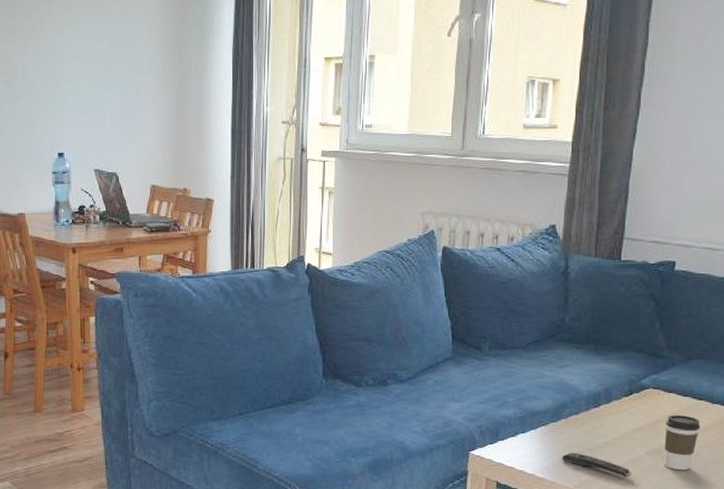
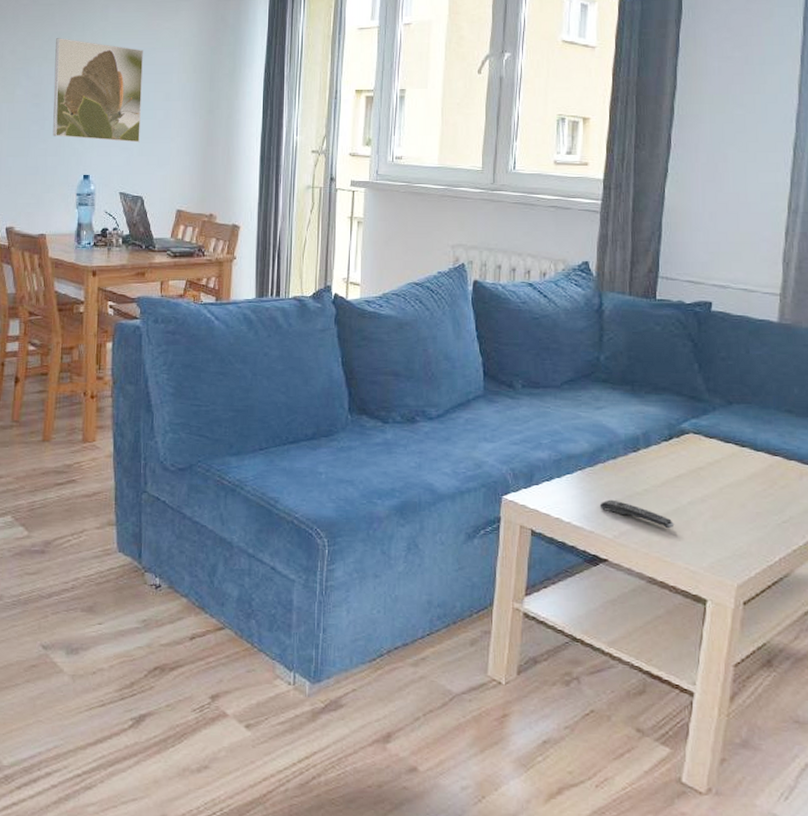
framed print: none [23,12,112,119] -> present [52,38,143,143]
coffee cup: present [664,414,701,471] -> none [707,461,745,523]

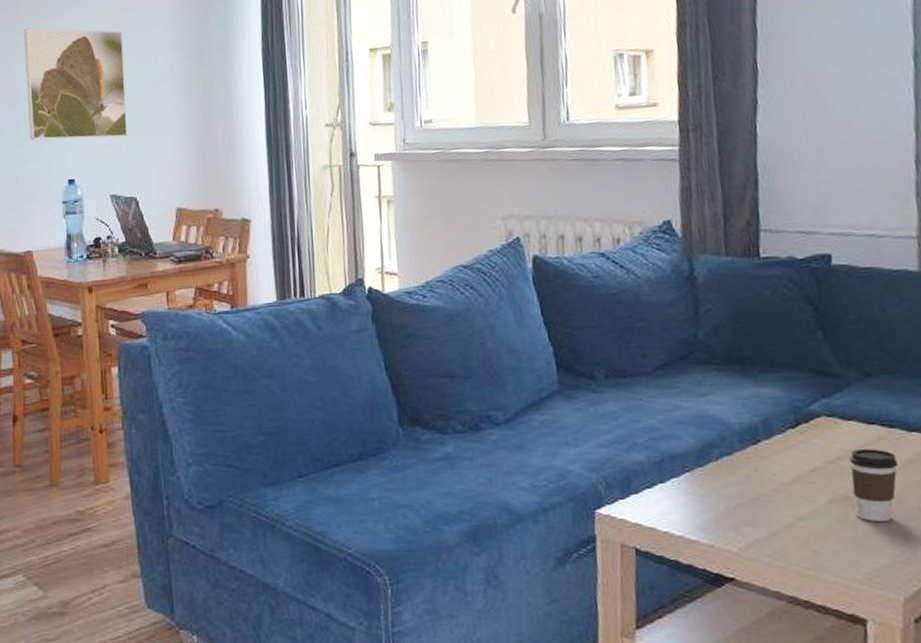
remote control: present [599,499,675,529] -> none [717,504,815,536]
coffee cup: none [707,461,745,523] -> present [849,448,899,523]

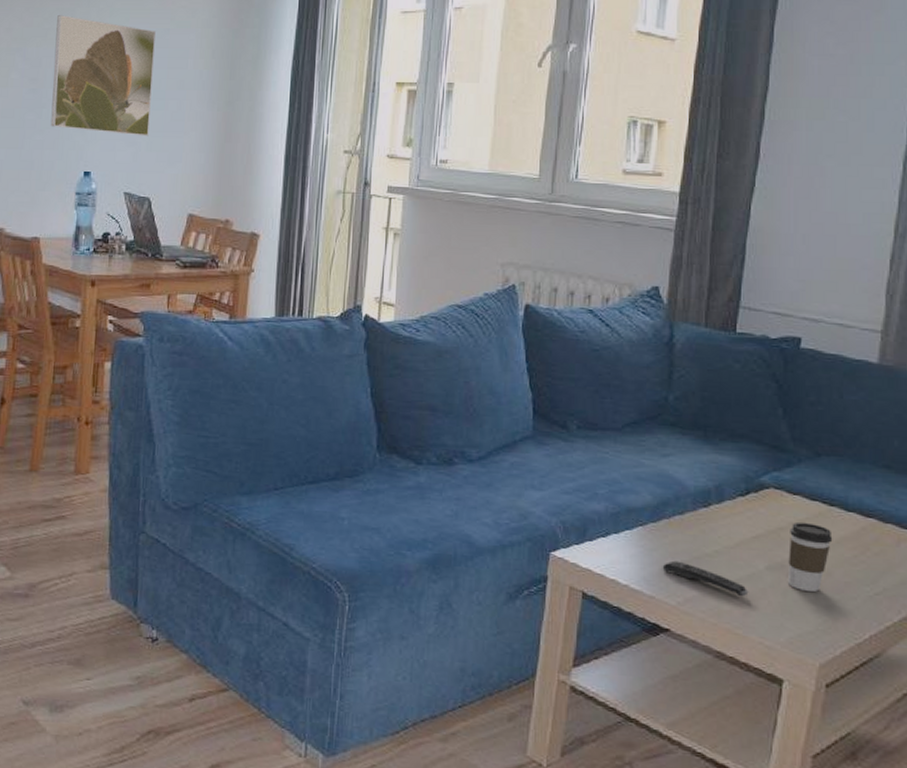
remote control: none [717,504,815,536] -> present [662,560,749,597]

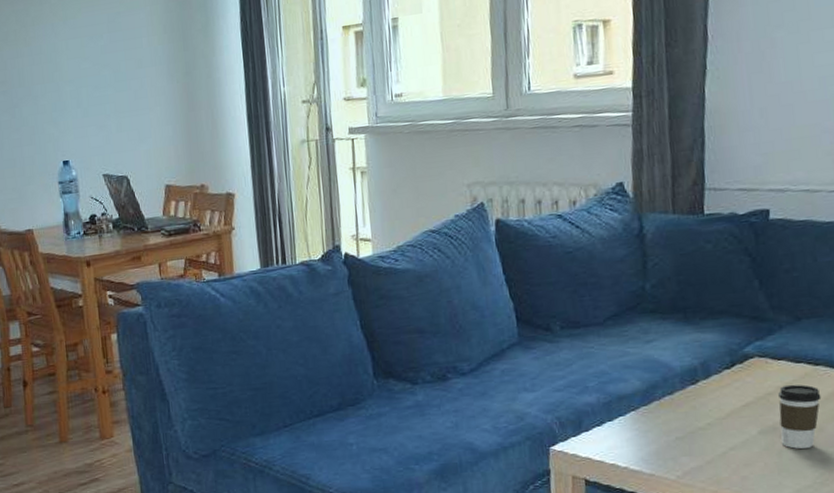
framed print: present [50,15,156,136] -> none [14,15,117,124]
remote control: present [662,560,749,597] -> none [658,438,745,463]

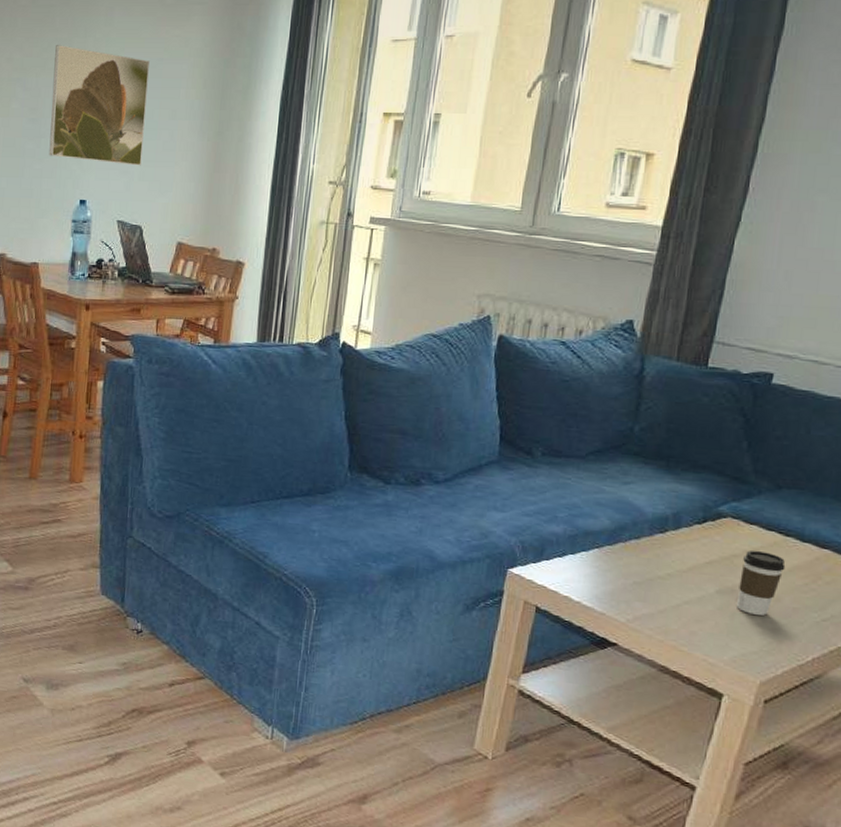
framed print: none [14,15,117,124] -> present [49,45,150,166]

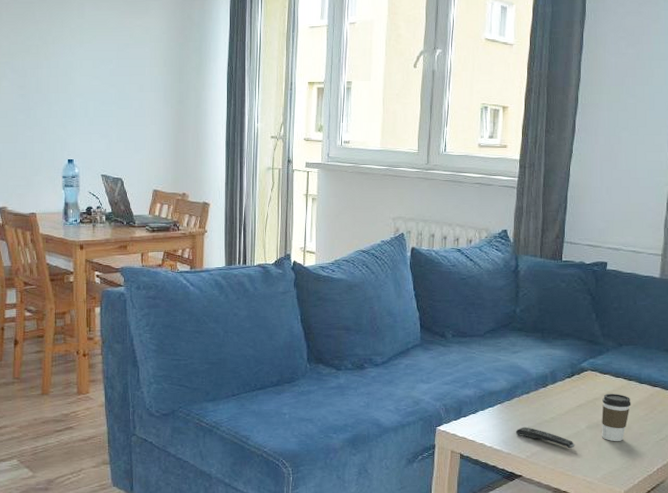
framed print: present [49,45,150,166] -> none [37,34,118,130]
remote control: none [614,581,698,617] -> present [515,427,575,449]

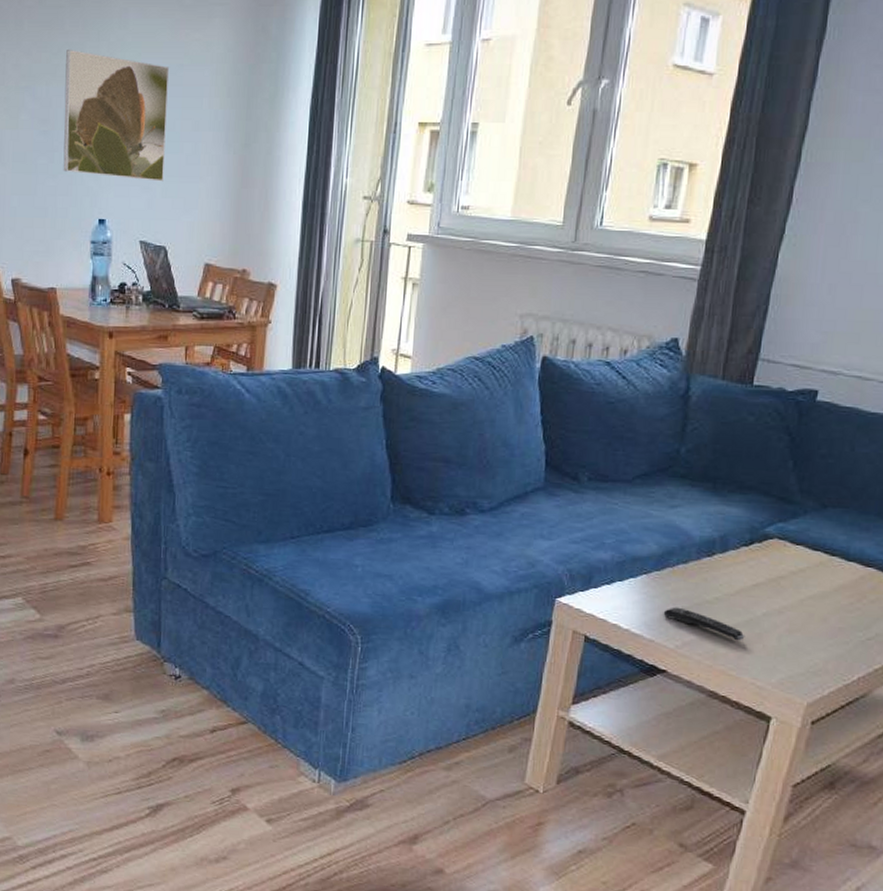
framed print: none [37,34,118,130] -> present [63,50,169,182]
coffee cup: present [602,393,631,442] -> none [784,571,831,637]

